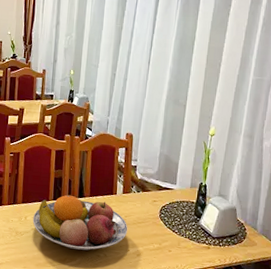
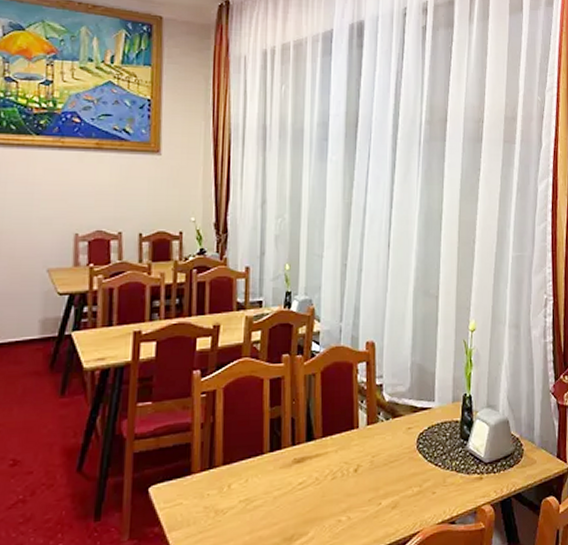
fruit bowl: present [32,195,128,251] -> none [240,440,377,519]

